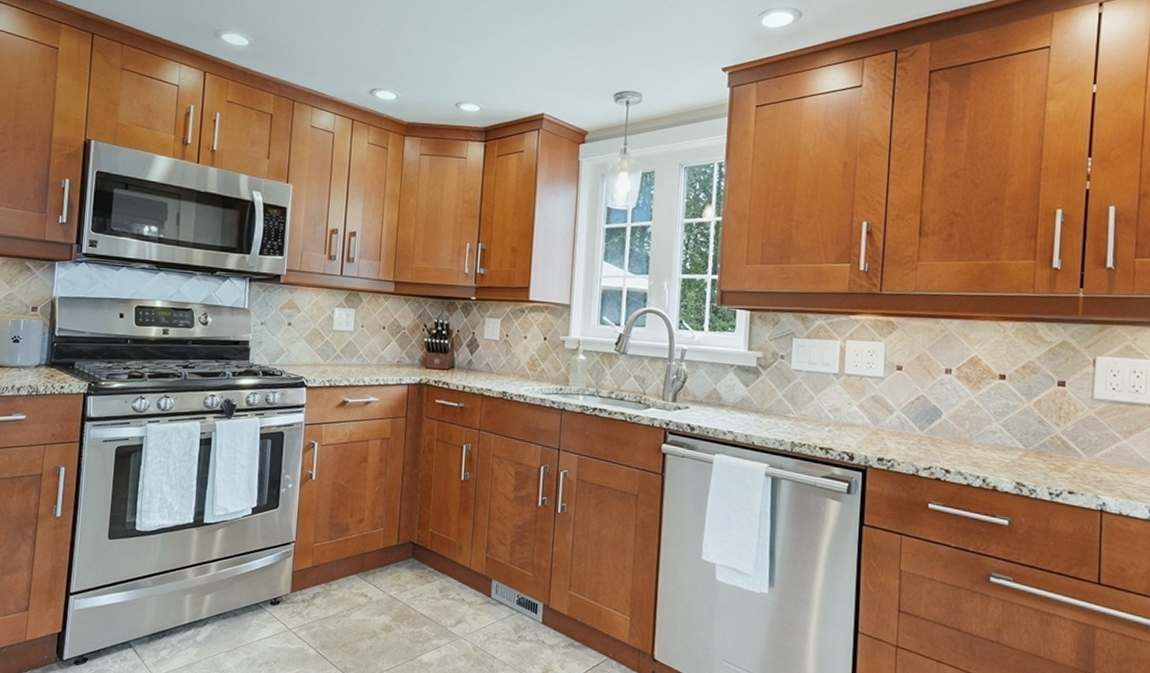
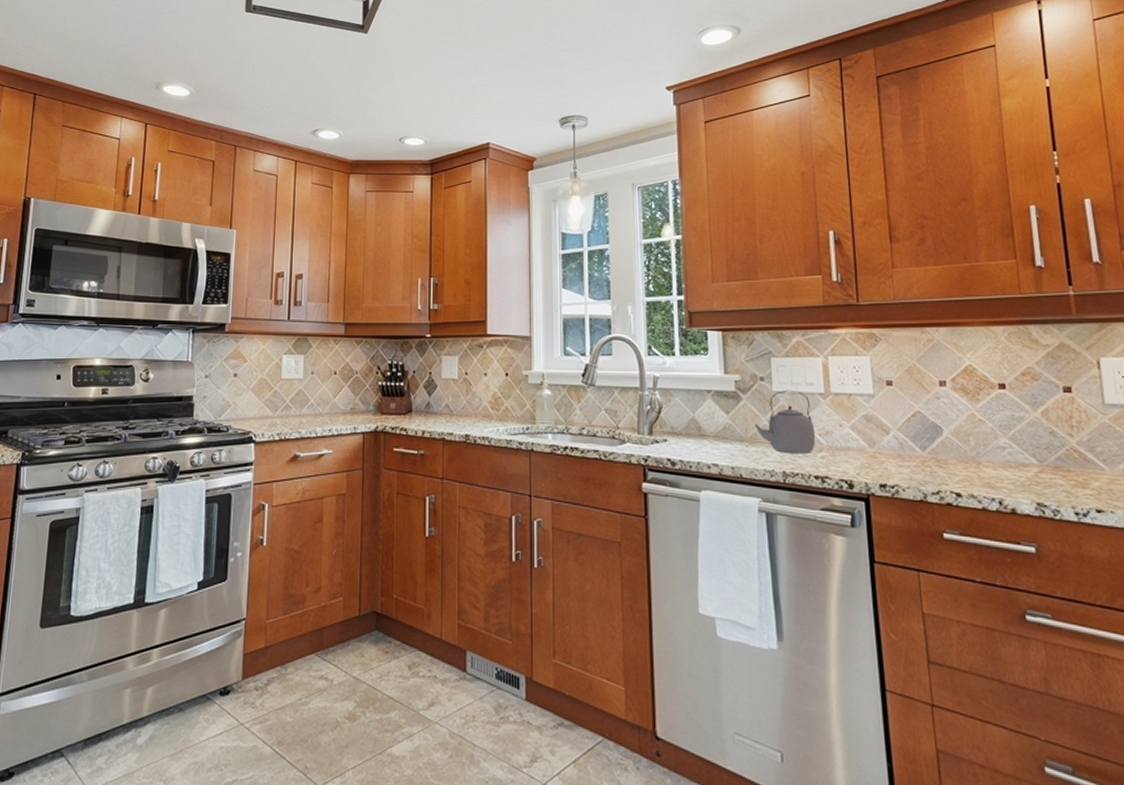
teakettle: none [771,369,826,427] -> present [755,390,816,453]

